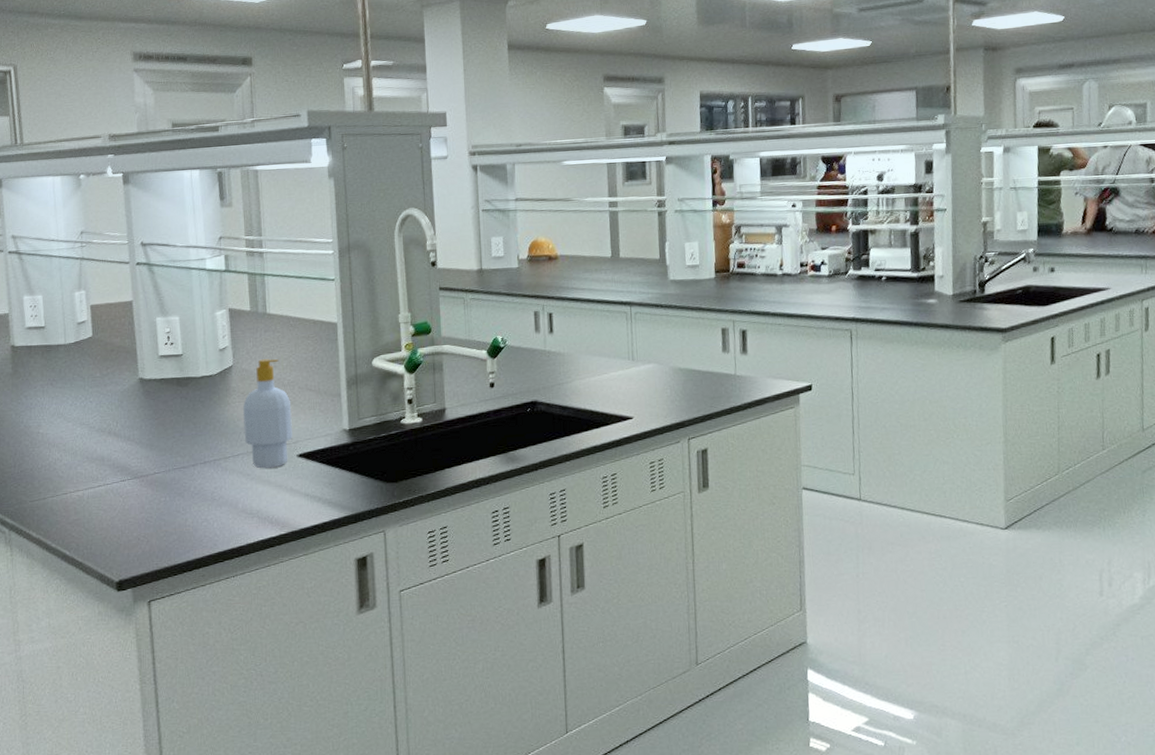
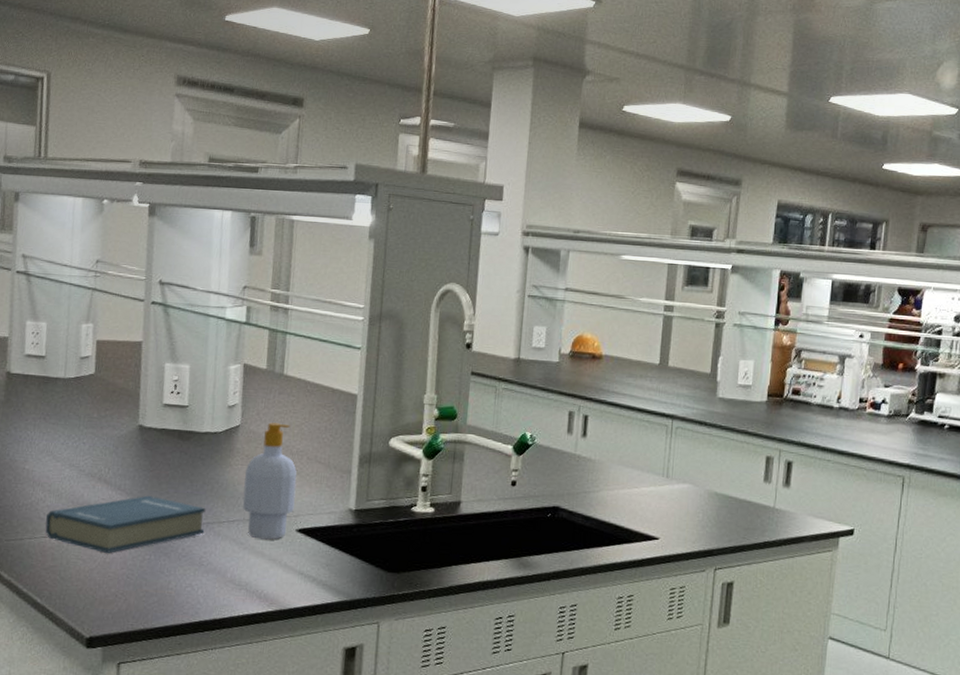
hardback book: none [65,442,213,501] -> present [45,495,206,553]

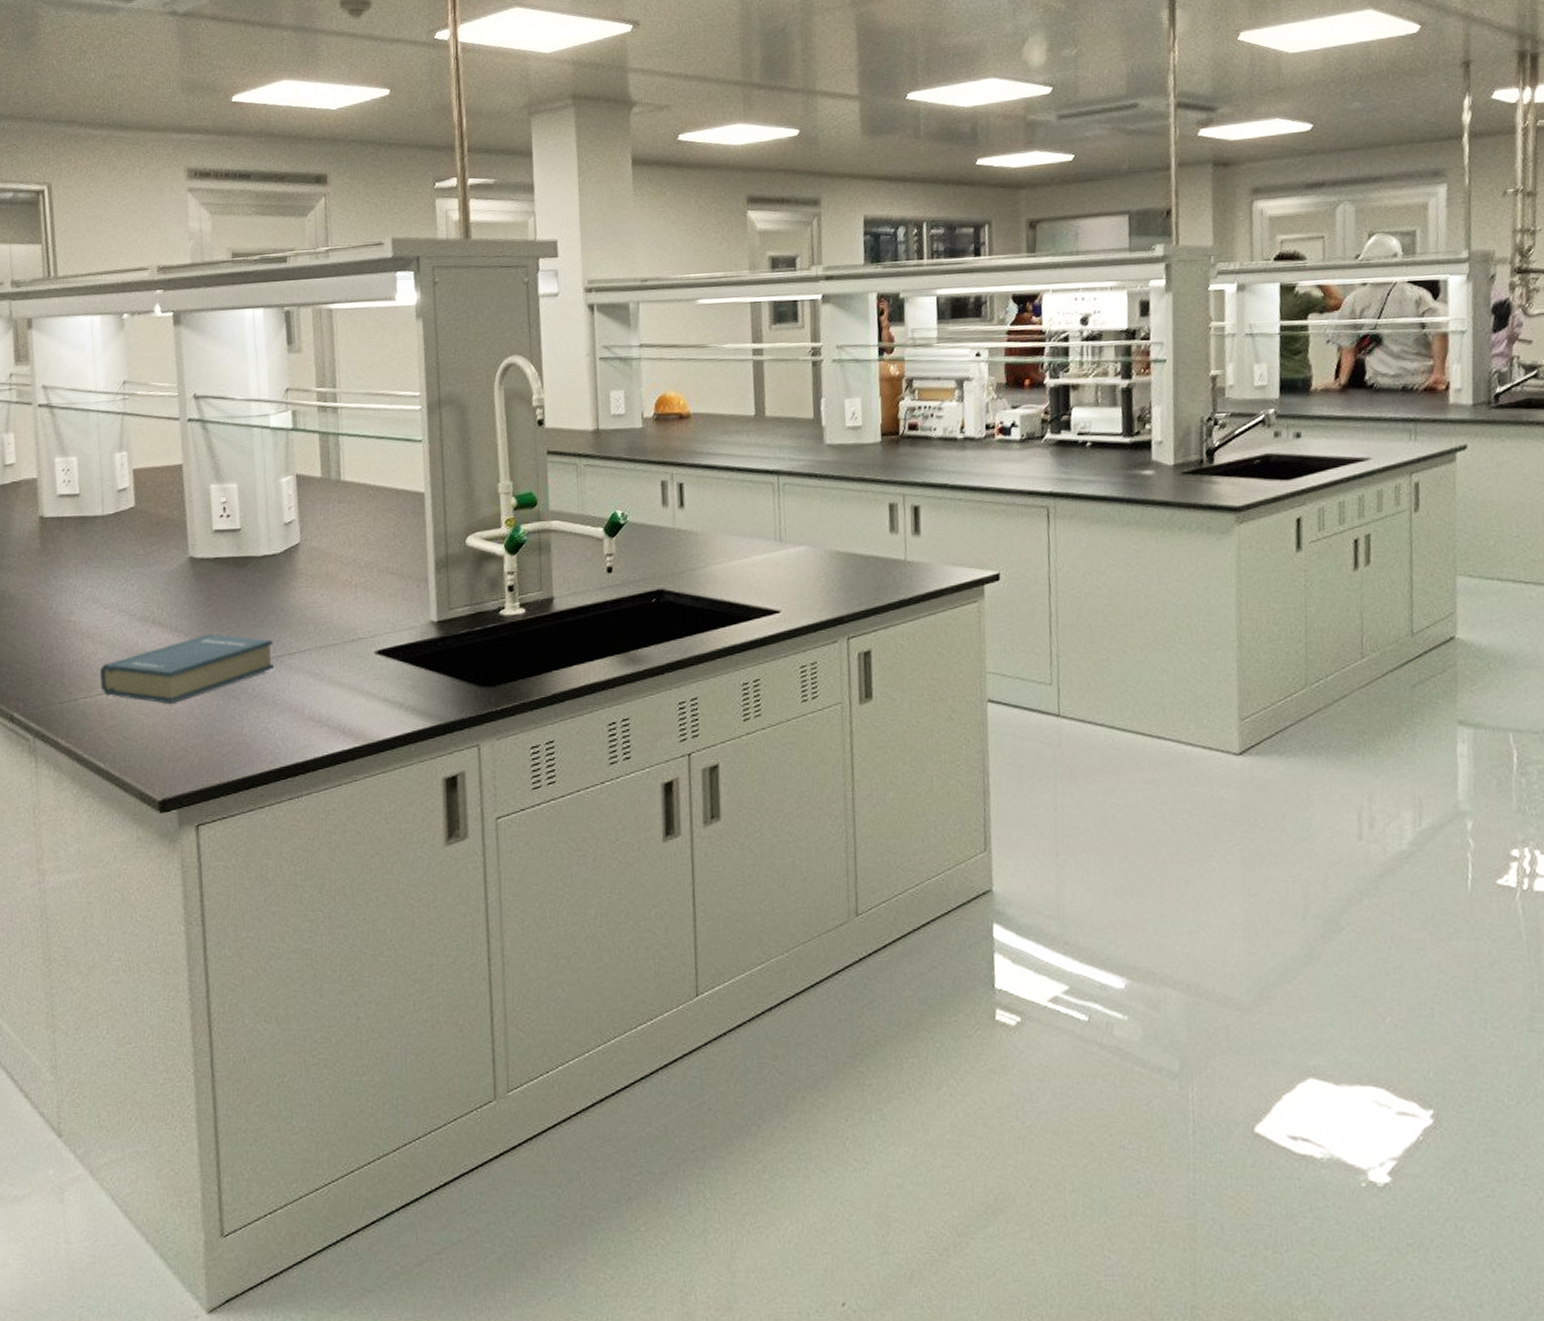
soap bottle: present [242,422,297,540] -> none [311,535,370,668]

